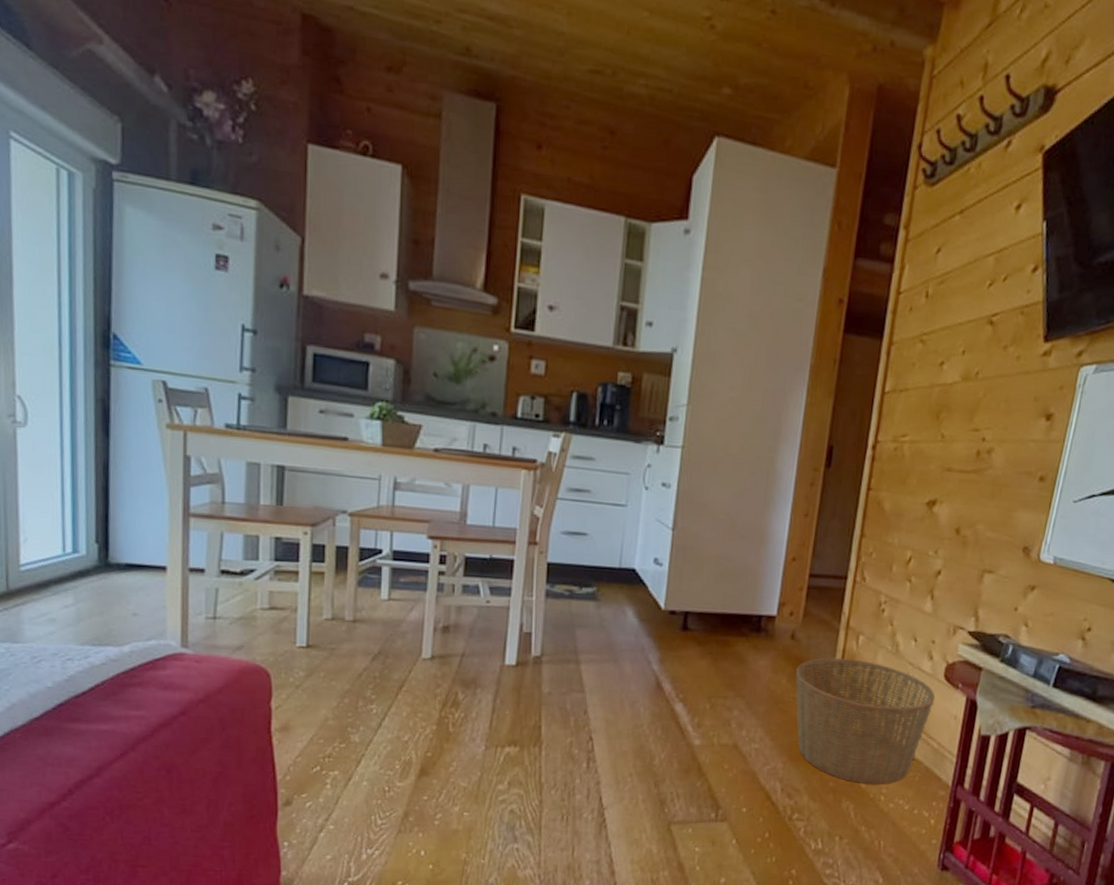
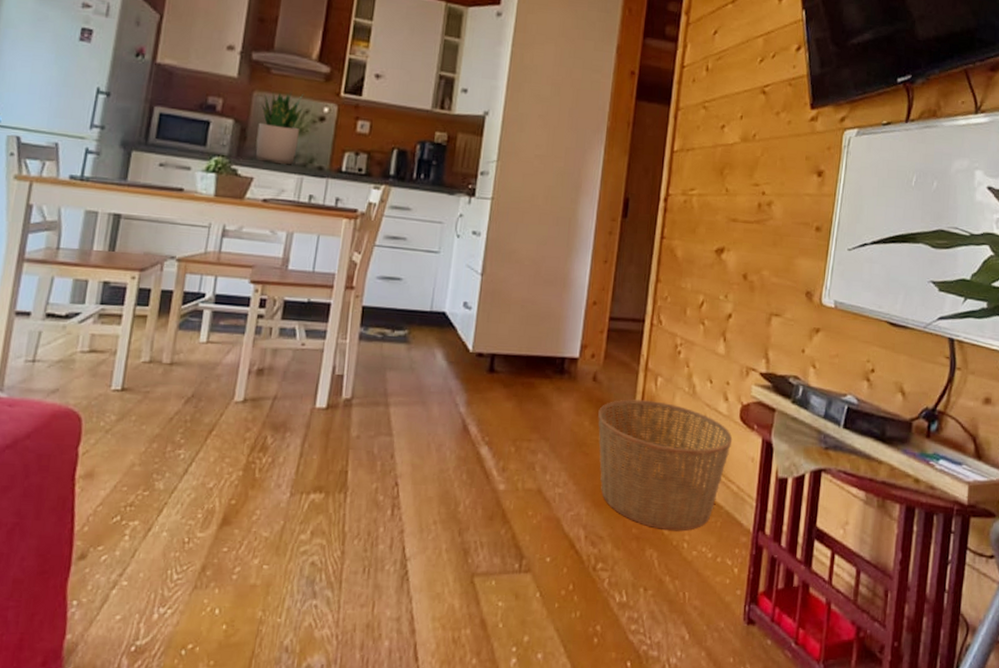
planter: none [422,326,471,411] -> present [255,90,304,165]

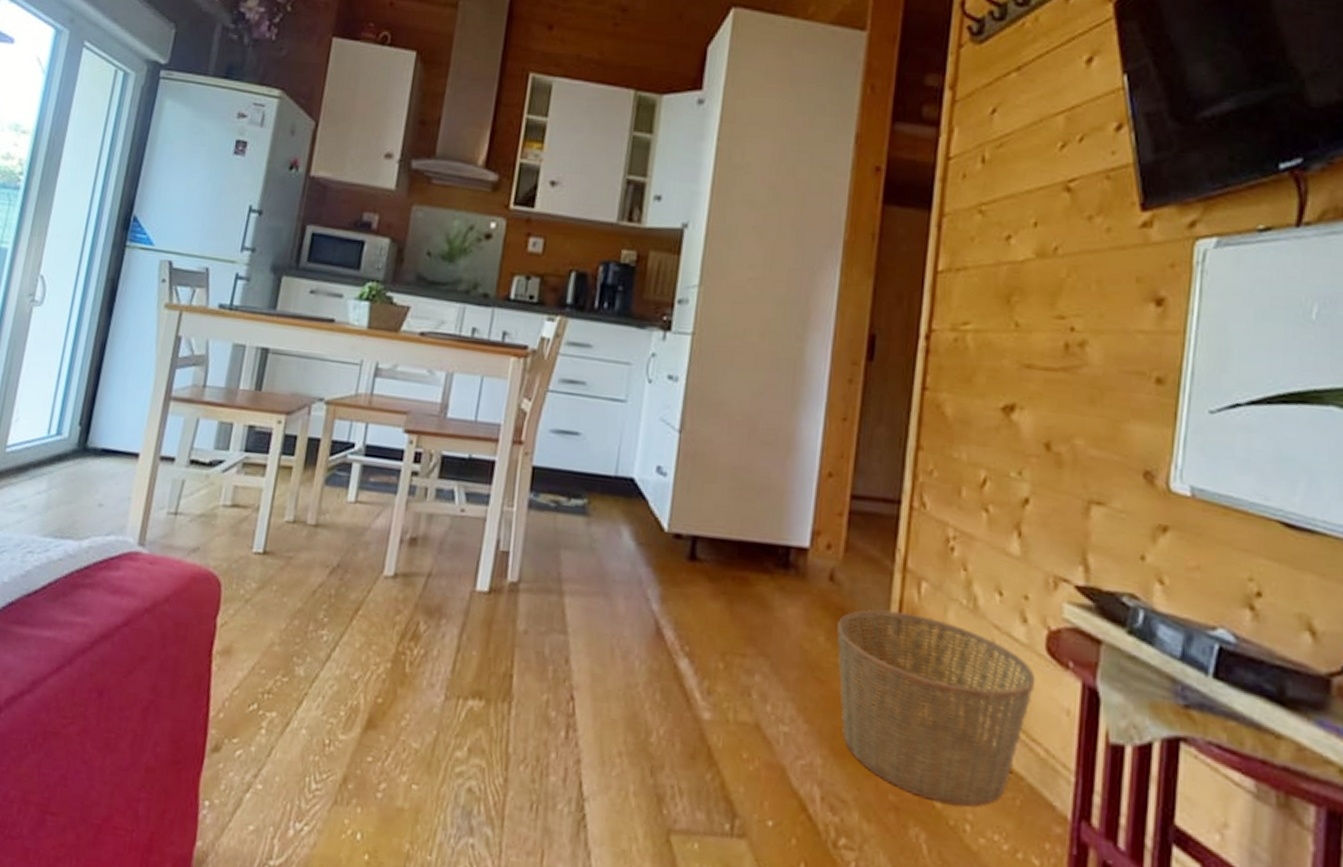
planter: present [255,90,304,165] -> none [413,203,469,292]

